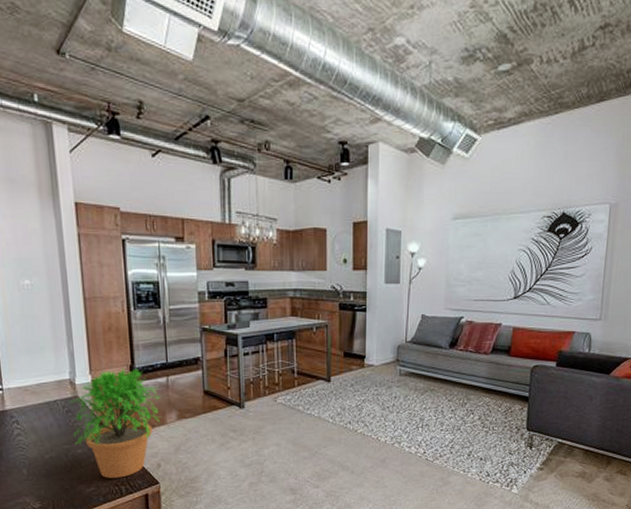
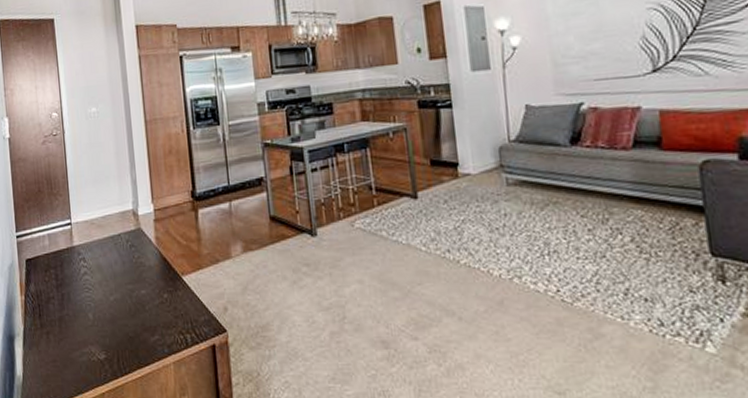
potted plant: present [70,368,162,478] -> none [133,194,226,324]

